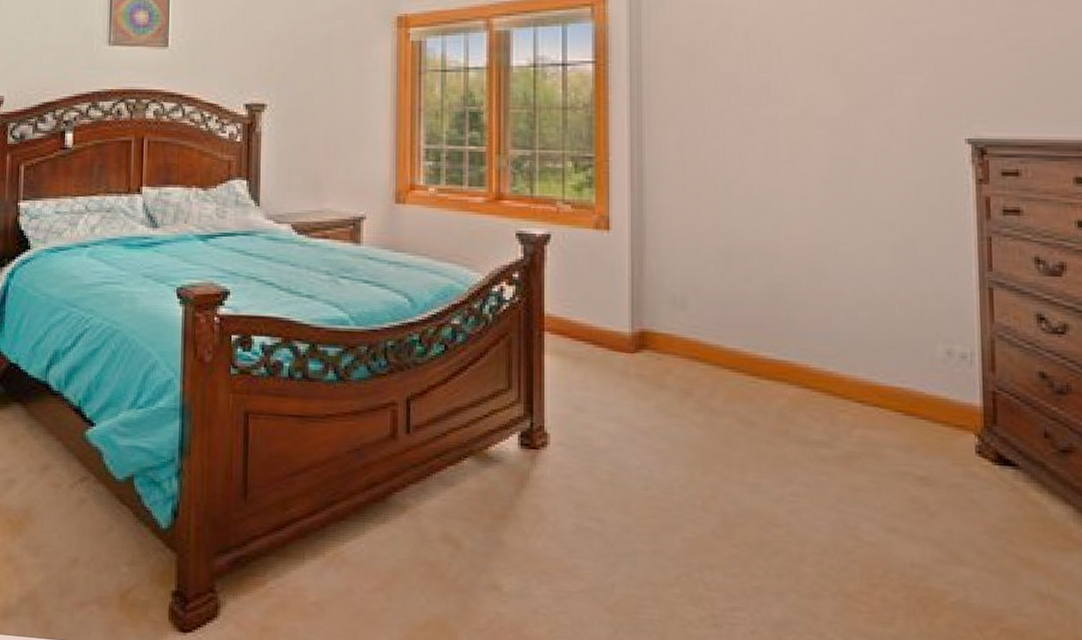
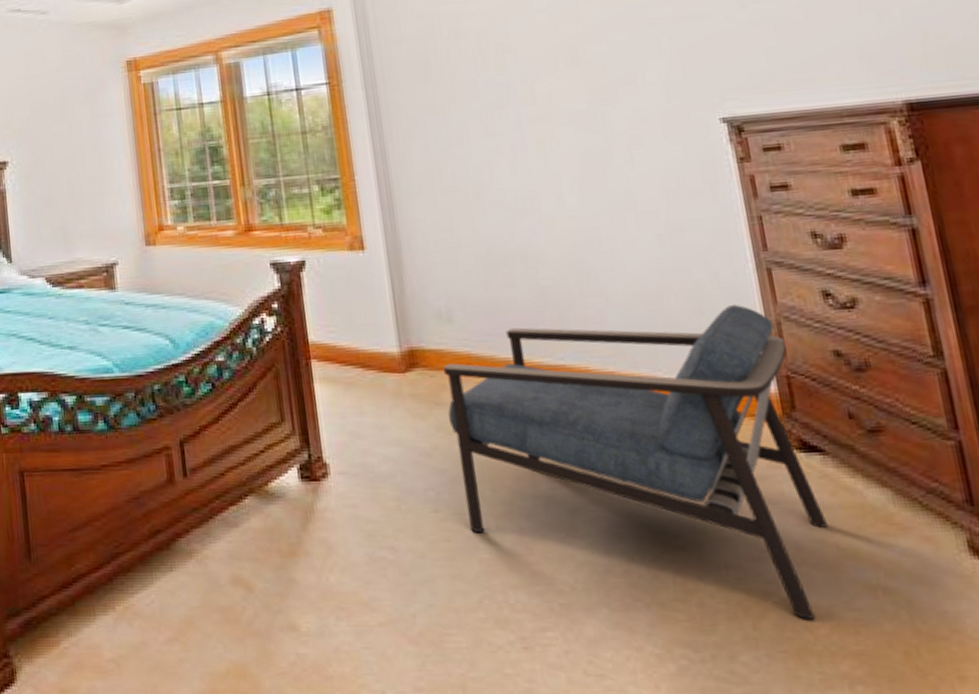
armchair: none [670,318,1011,621] -> present [442,304,829,619]

